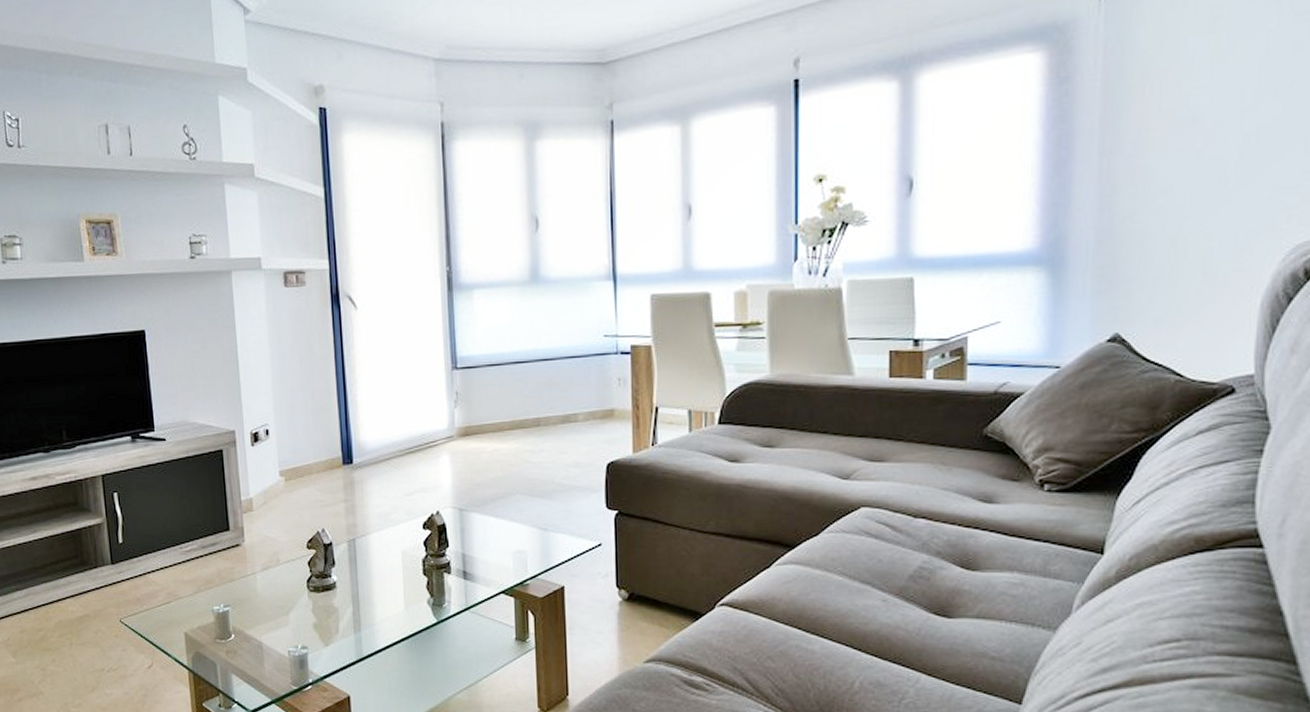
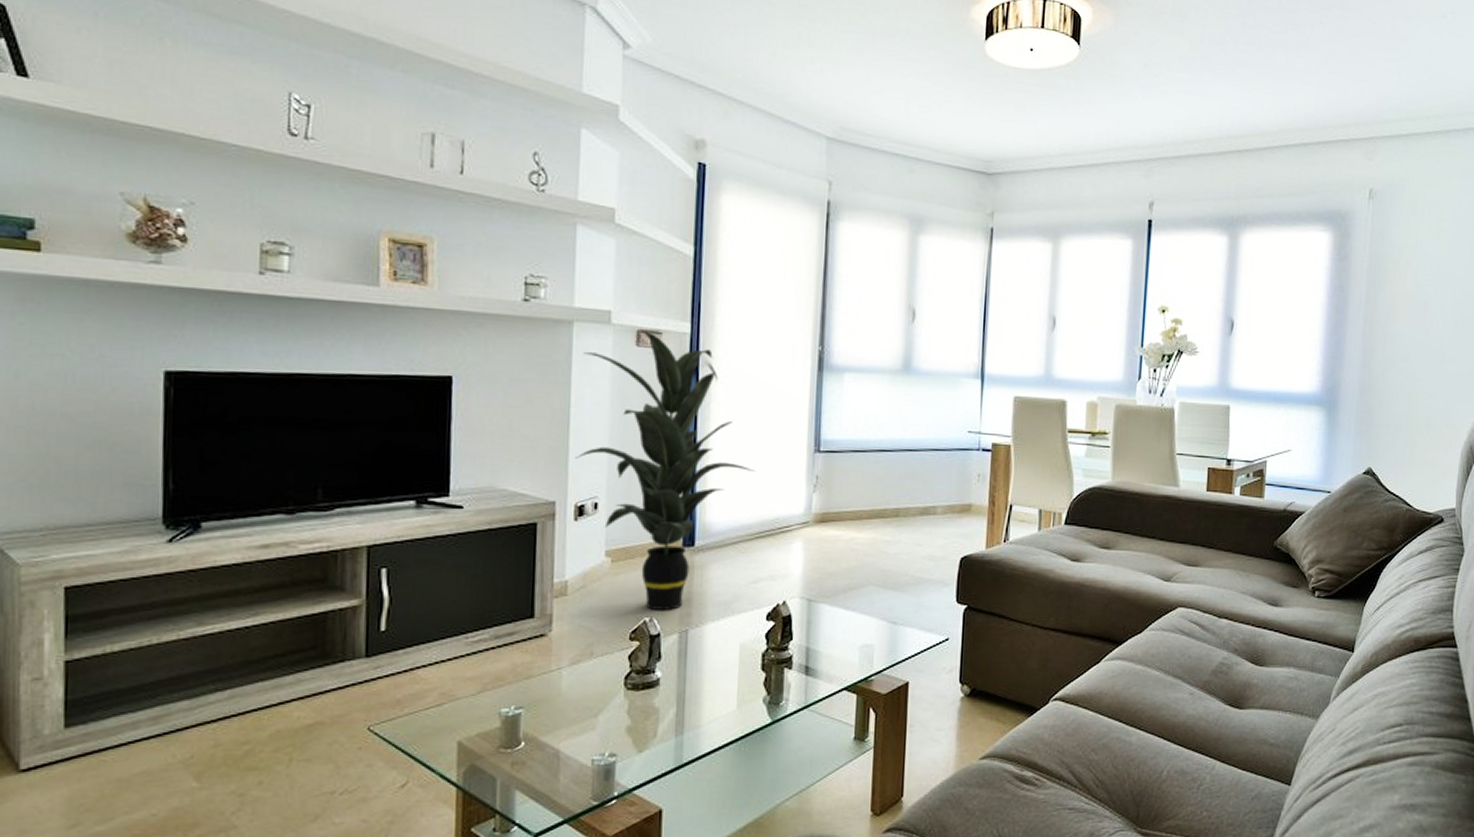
indoor plant: none [242,271,399,522] -> present [575,330,755,610]

